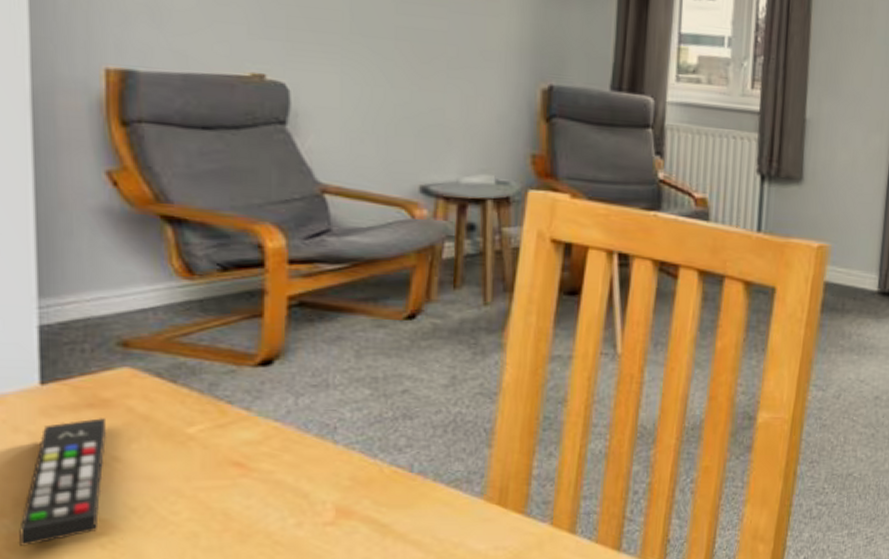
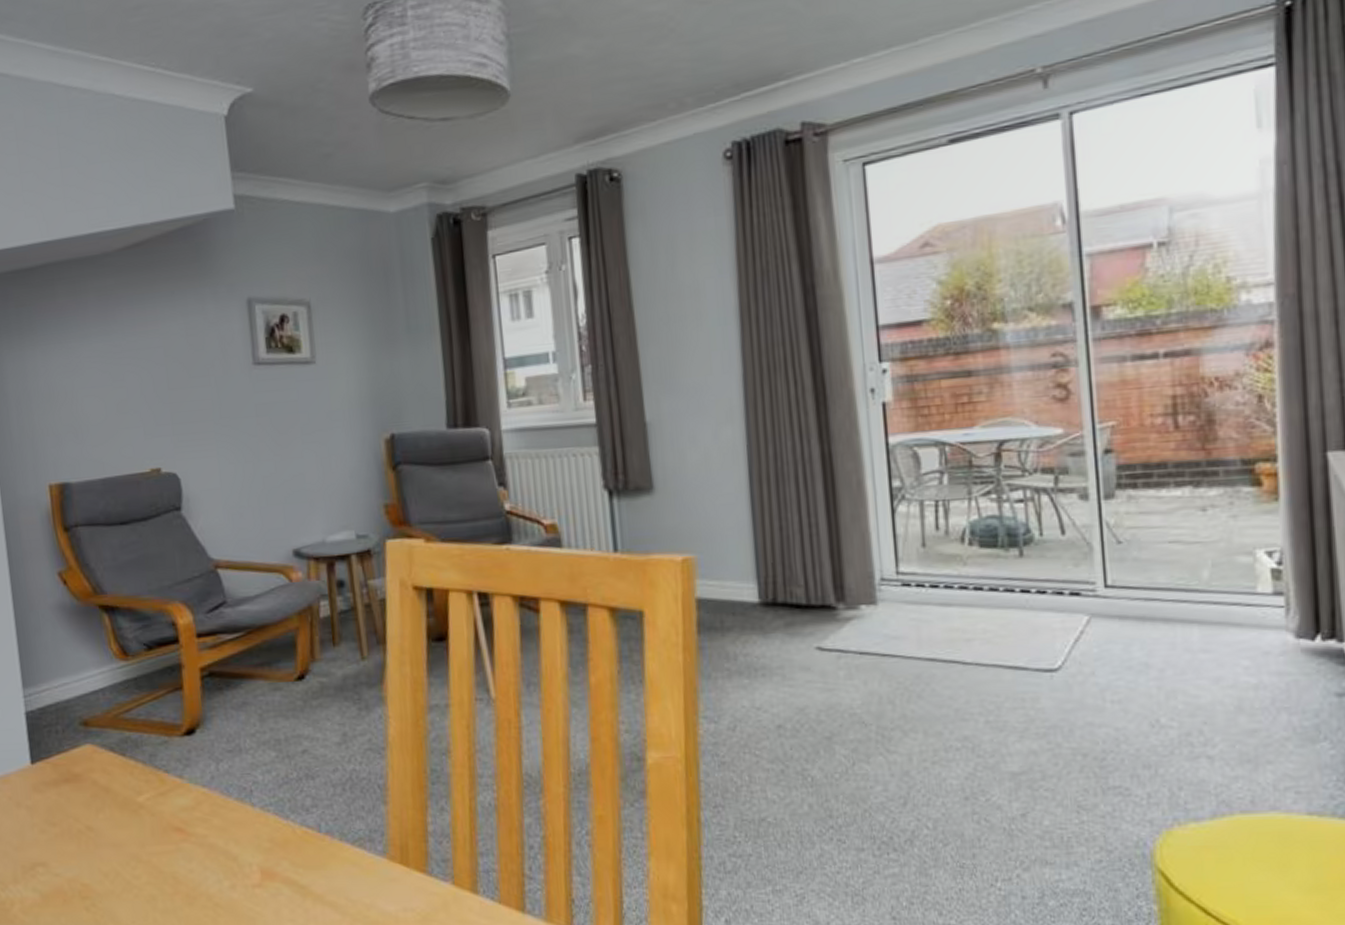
remote control: present [18,418,107,546] -> none [28,791,83,909]

